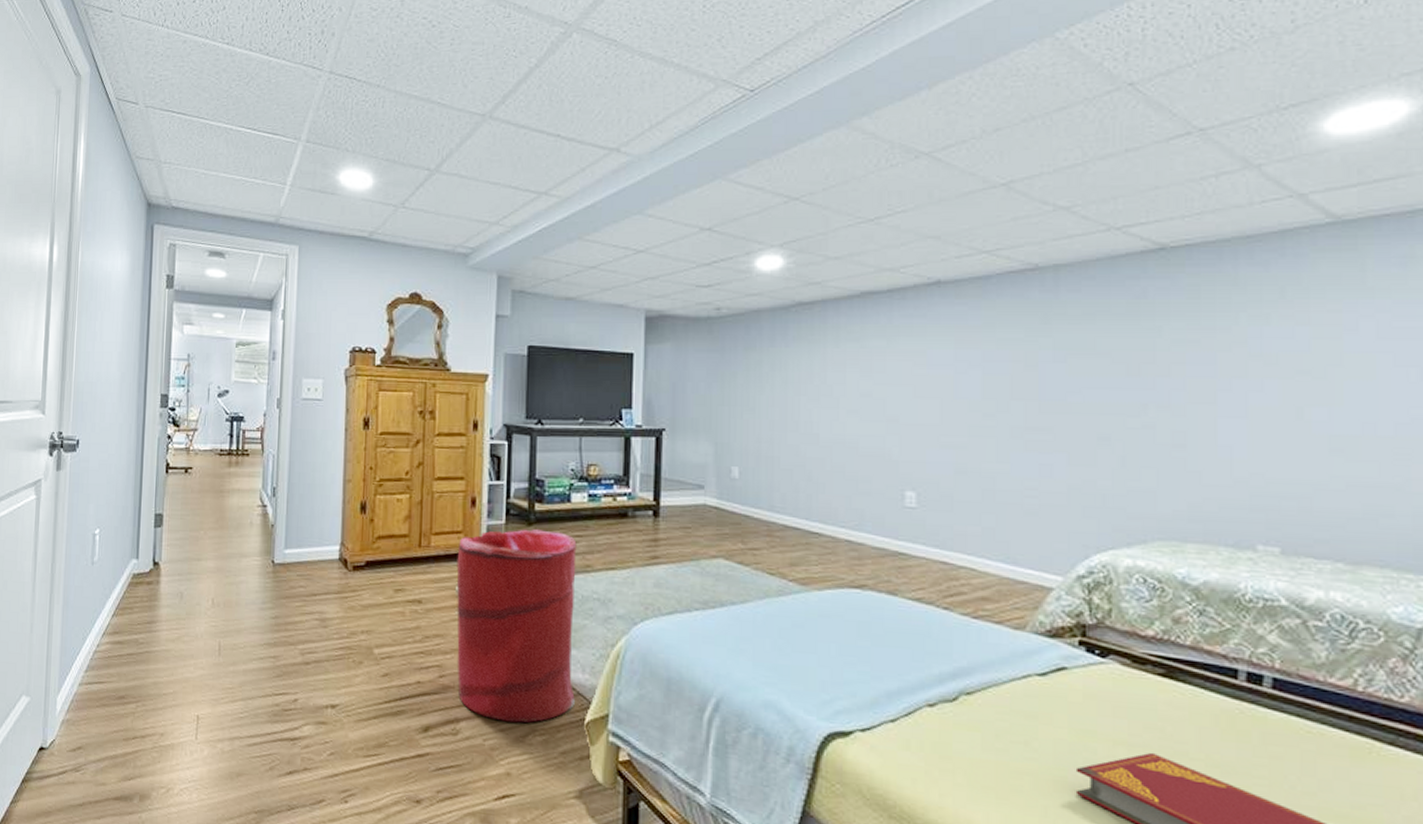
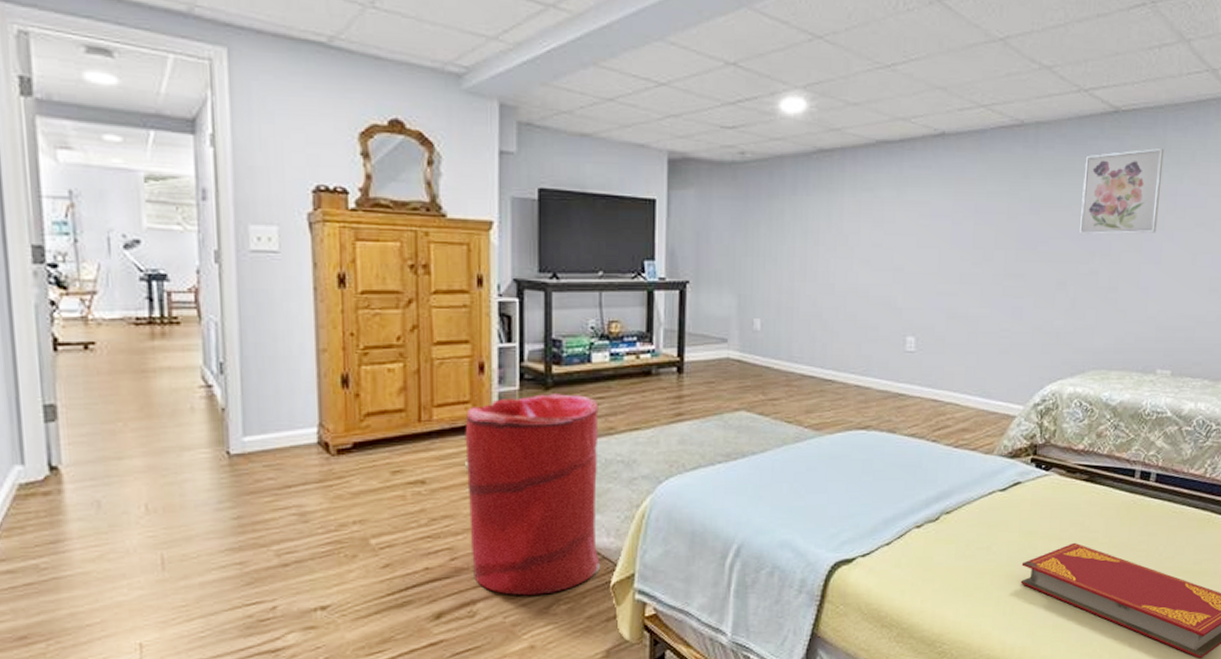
wall art: none [1124,285,1238,384] -> present [1080,147,1165,235]

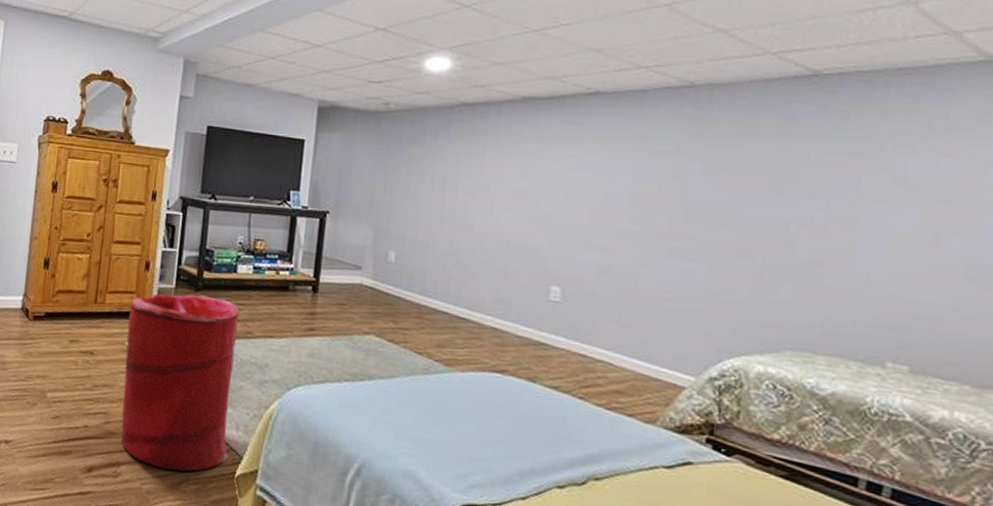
wall art: present [1080,147,1165,235] -> none [769,114,886,206]

